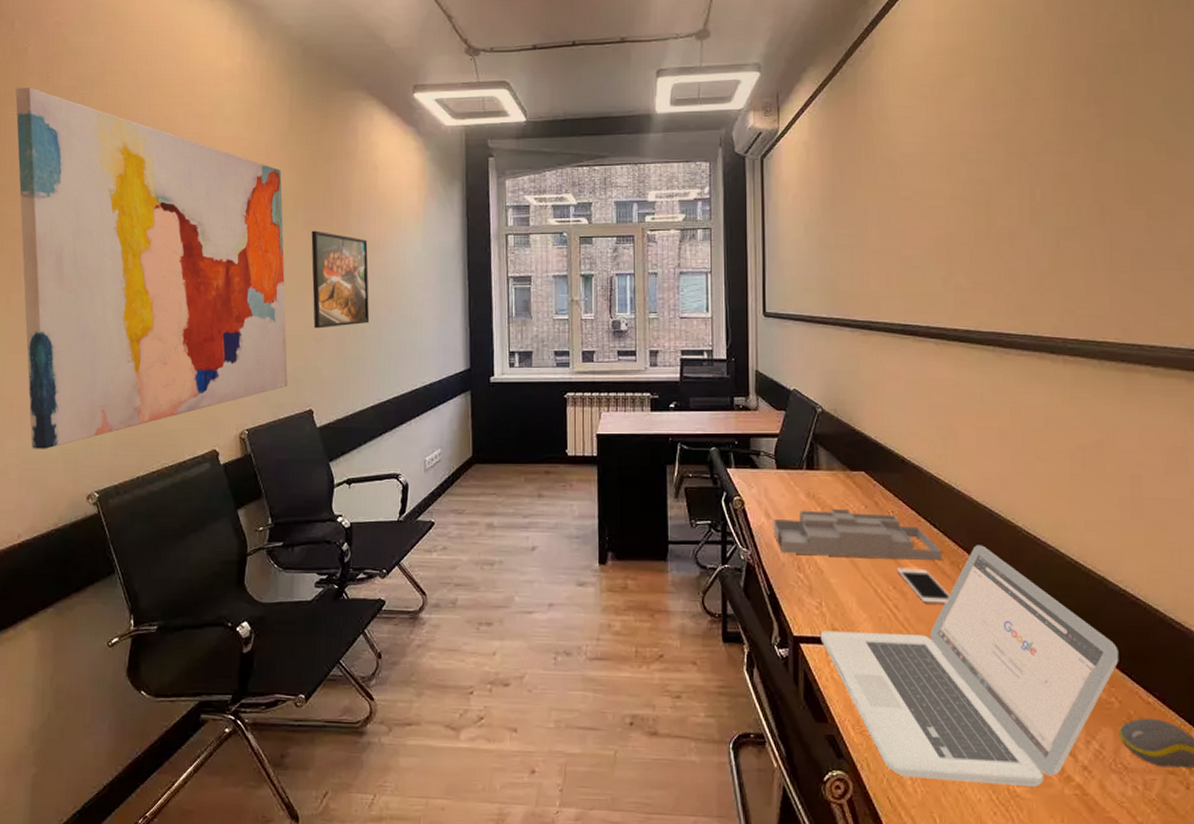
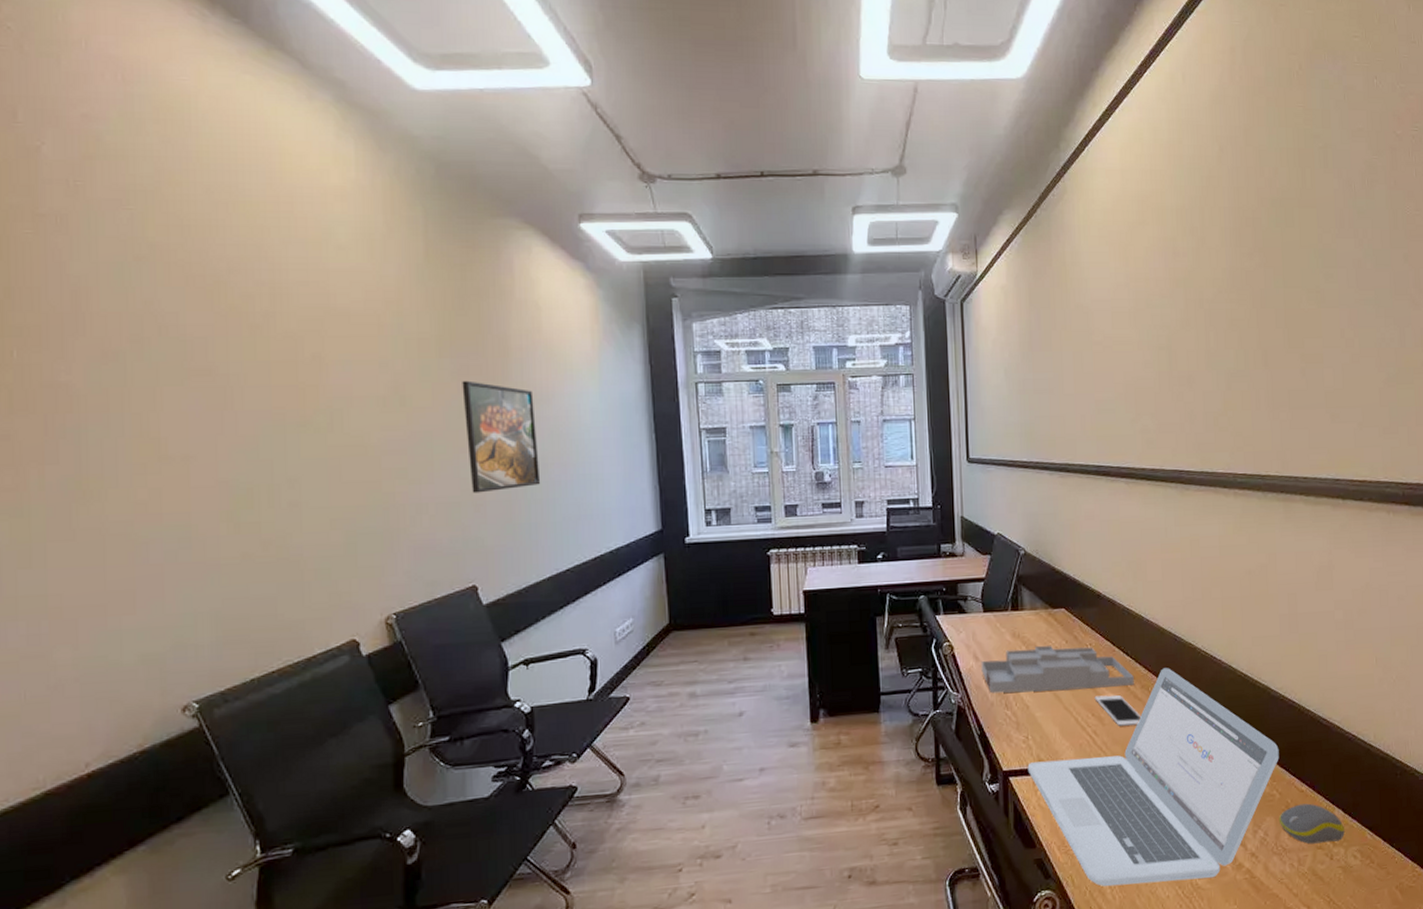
wall art: present [15,87,288,449] -> none [27,199,443,657]

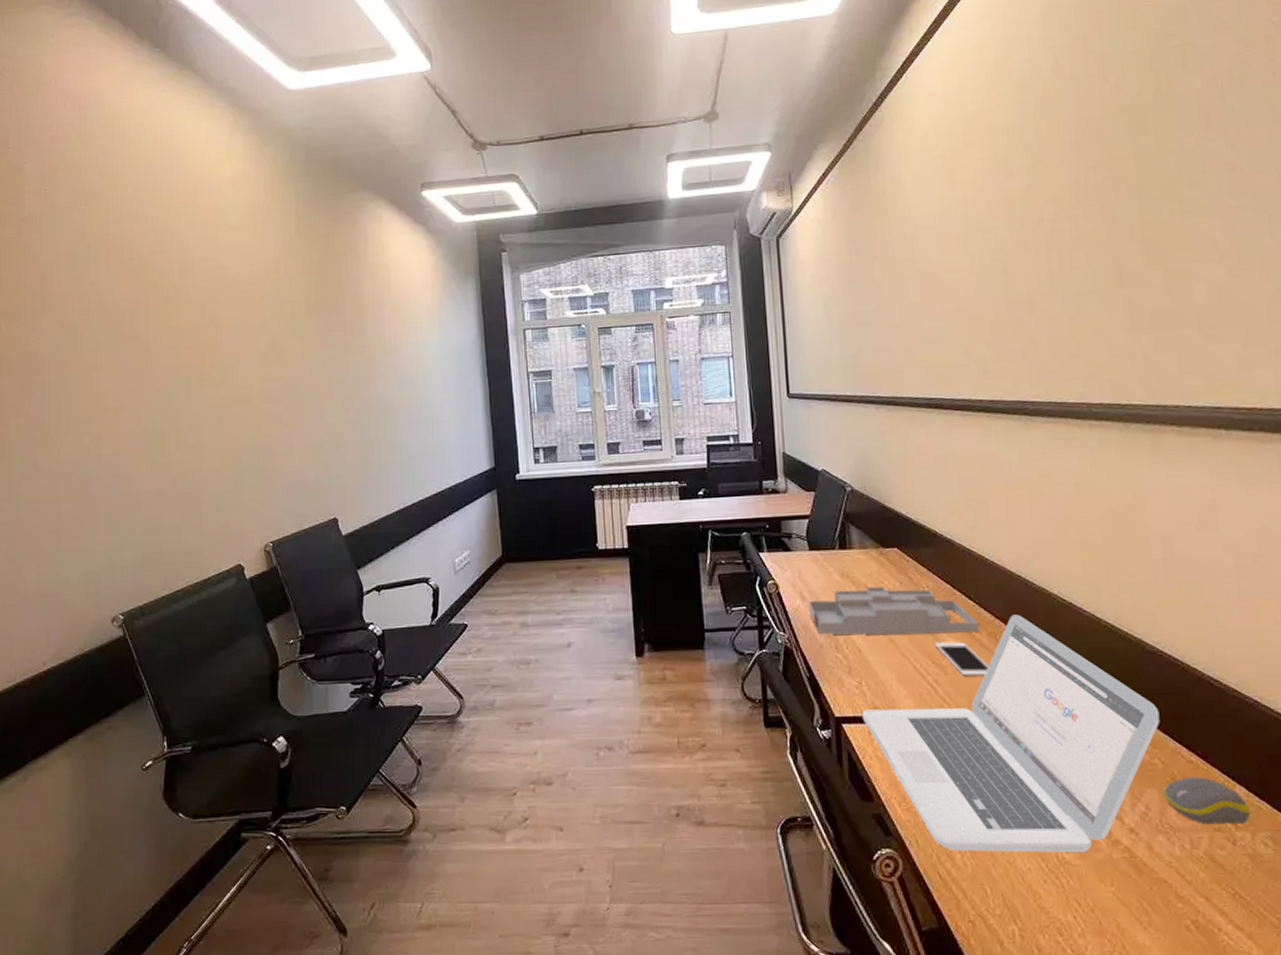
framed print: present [462,380,541,493] -> none [325,336,390,436]

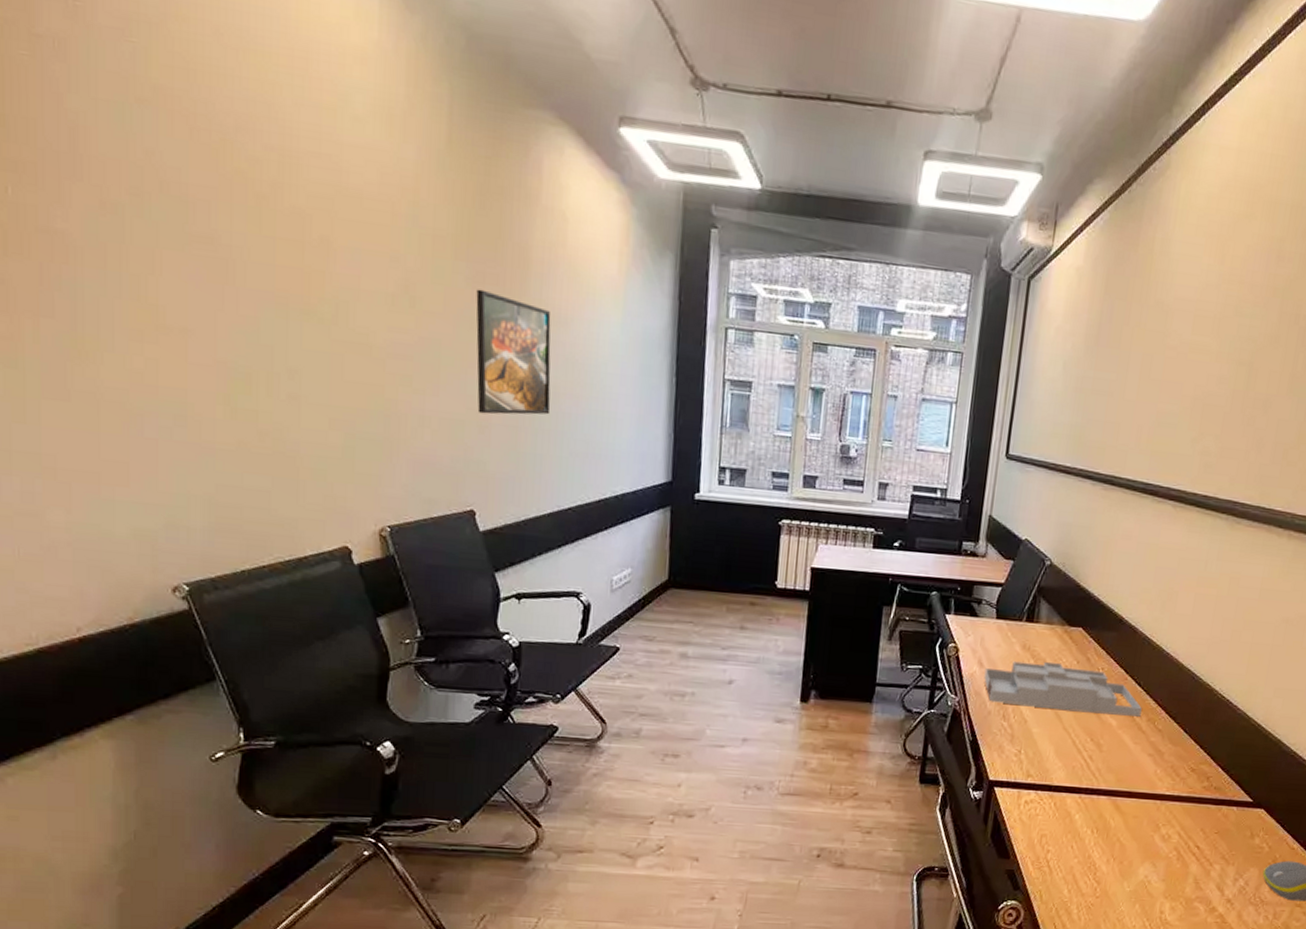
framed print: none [325,336,390,436] -> present [476,289,551,415]
laptop: present [862,614,1160,853] -> none [1014,705,1278,917]
cell phone: present [934,641,990,677] -> none [1096,721,1142,758]

